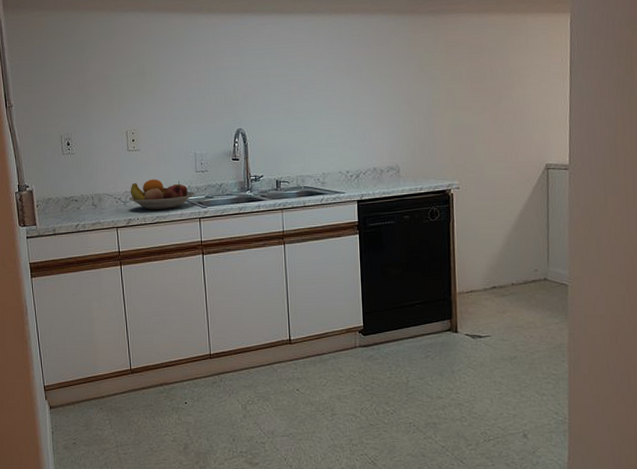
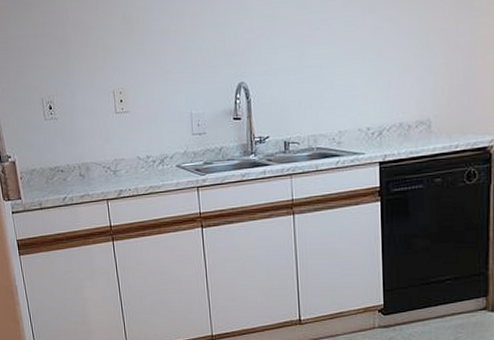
fruit bowl: present [129,179,196,210] -> none [119,144,193,180]

